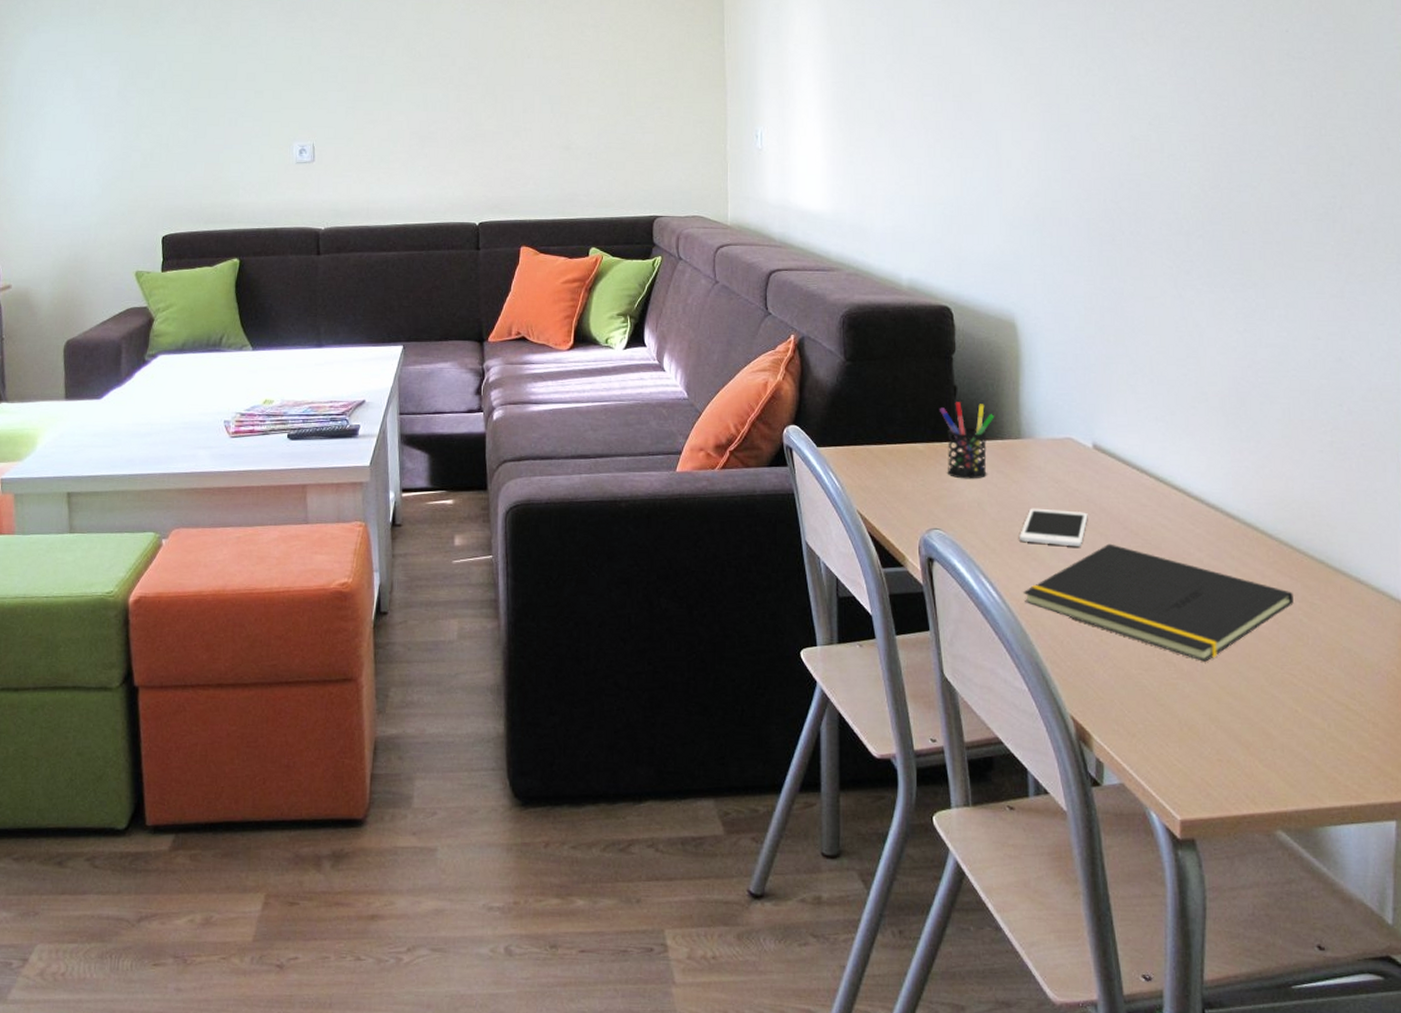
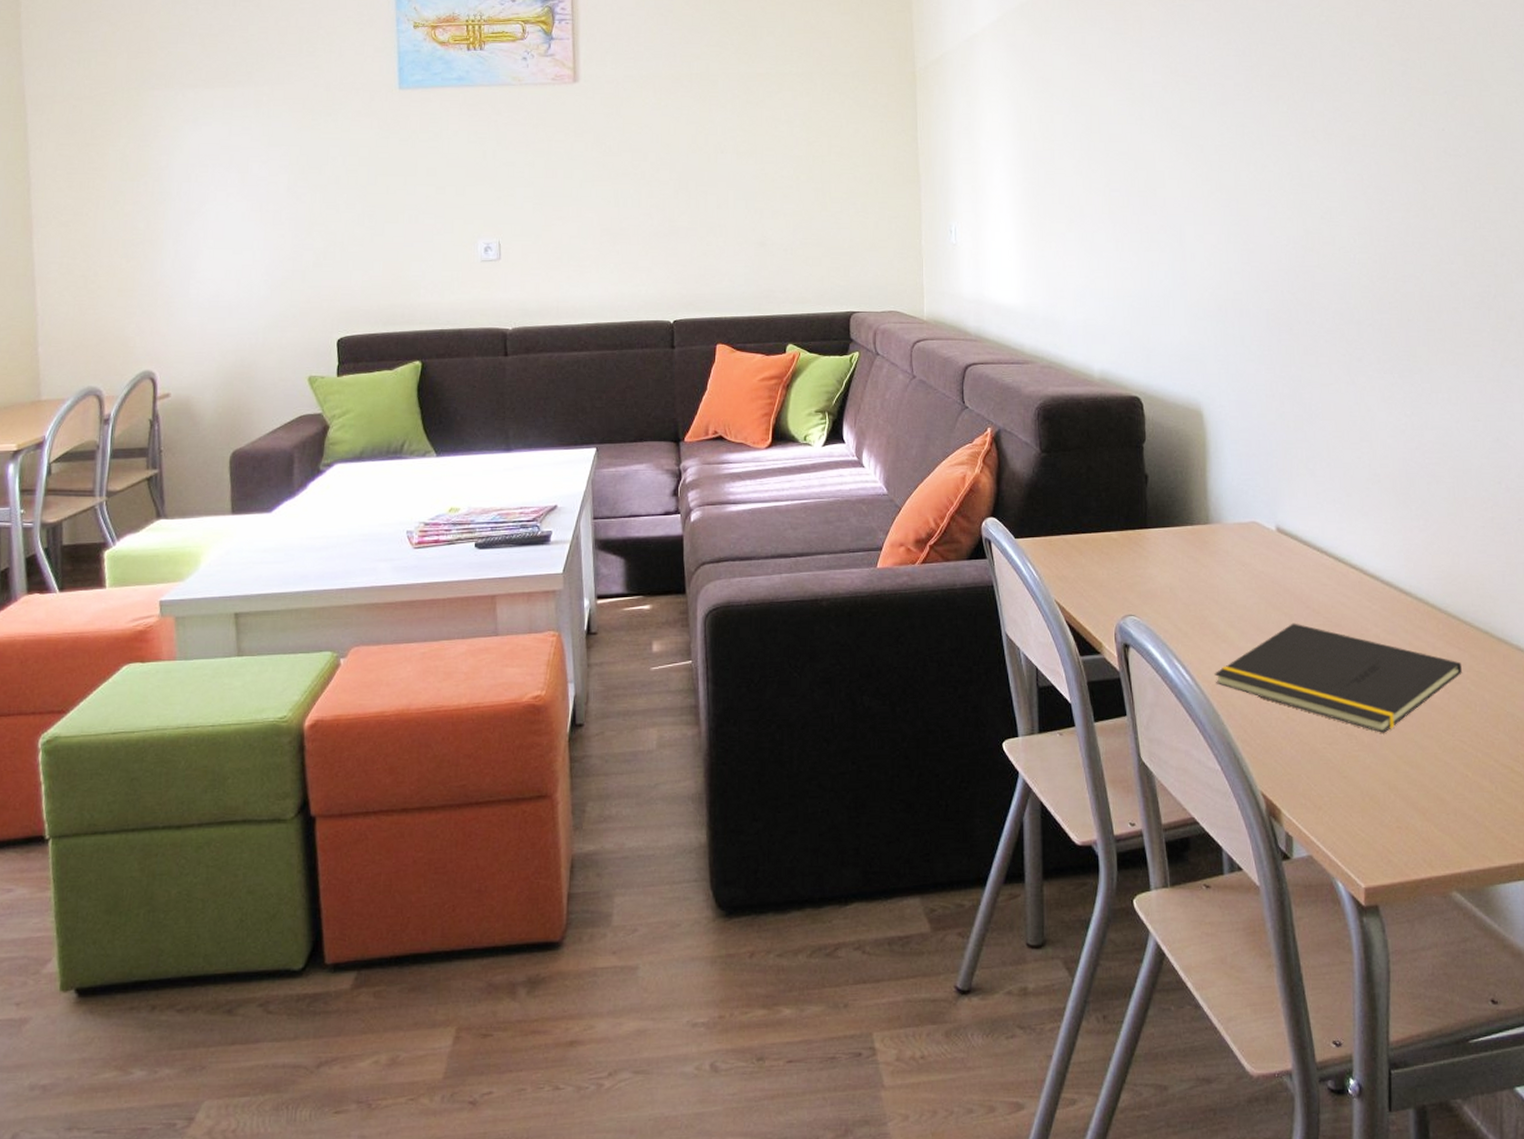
pen holder: present [940,402,995,479] -> none [1132,490,1184,565]
cell phone: present [1020,508,1088,546] -> none [1210,591,1273,627]

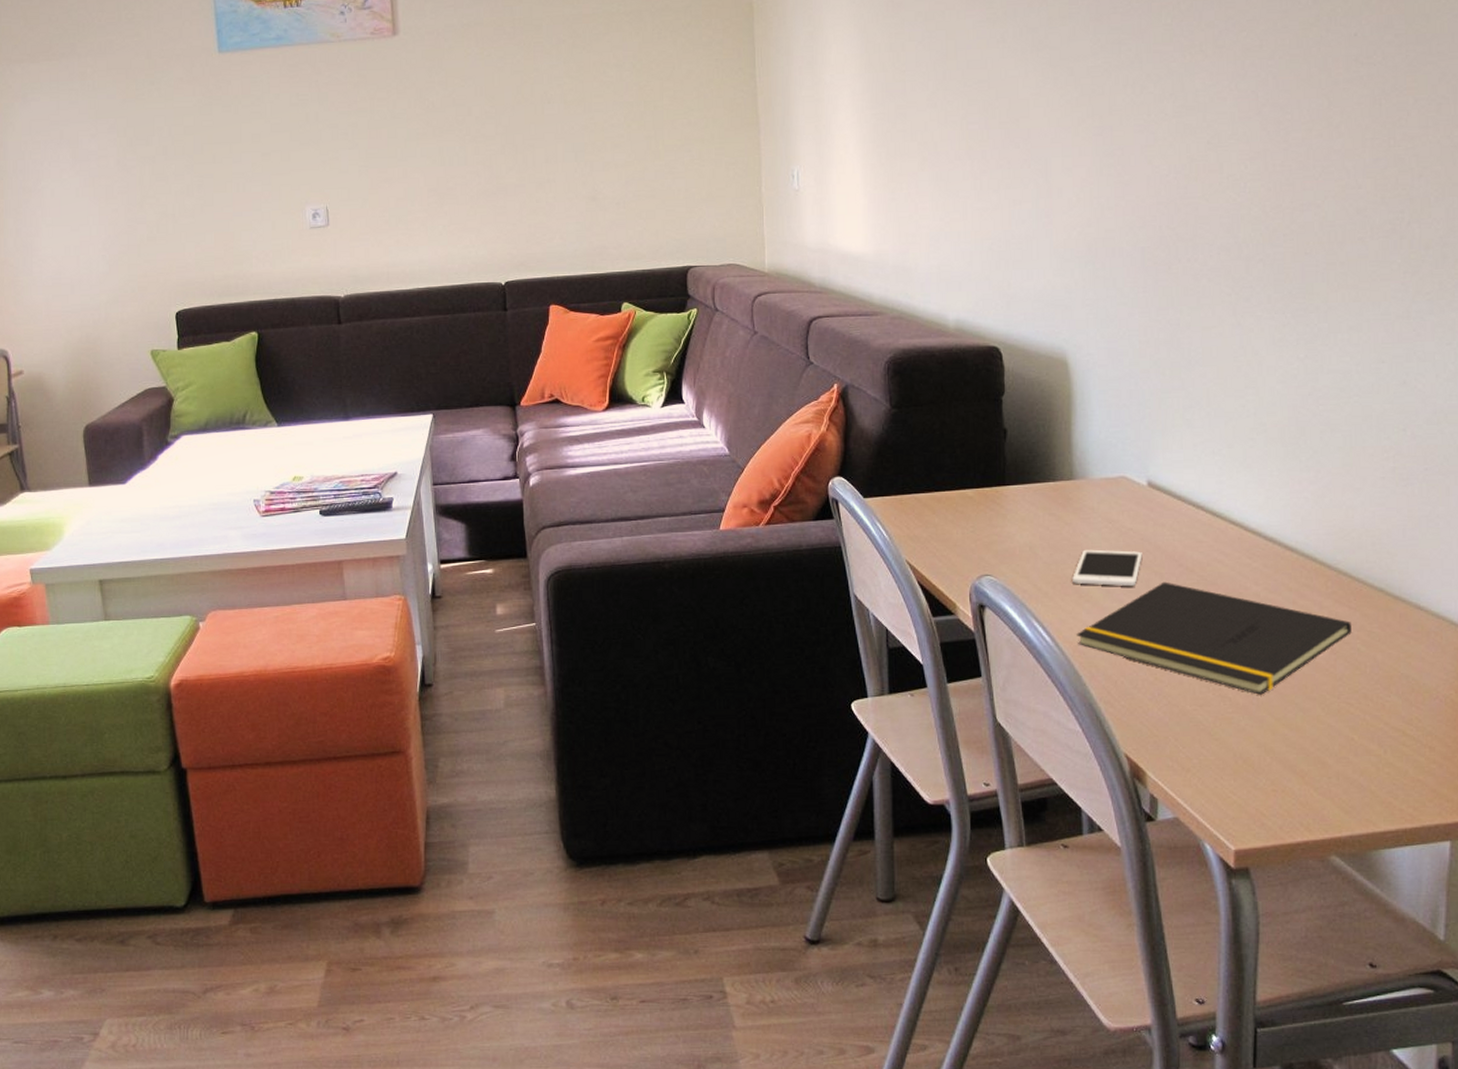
cell phone: none [1210,591,1273,627] -> present [1072,549,1143,586]

